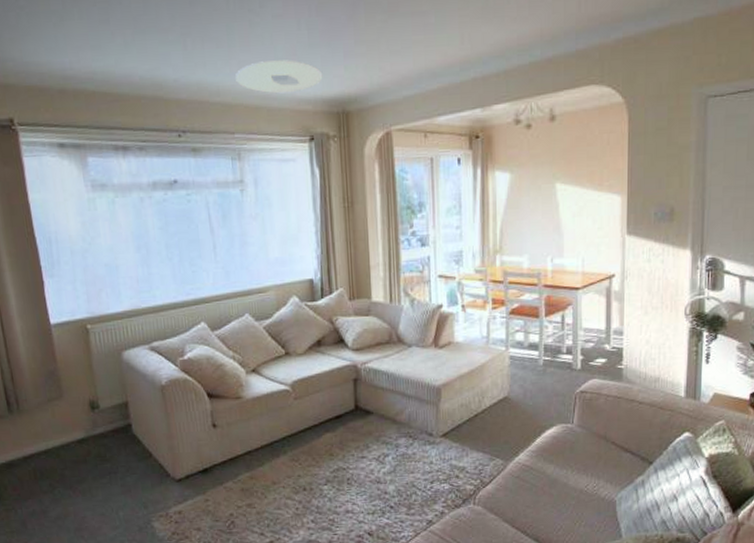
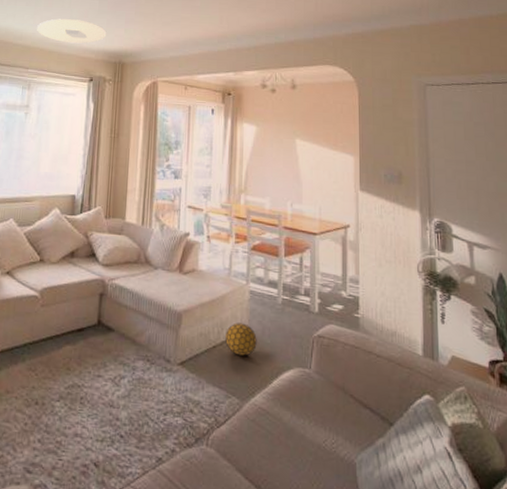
decorative ball: none [487,389,519,420] -> present [225,322,257,356]

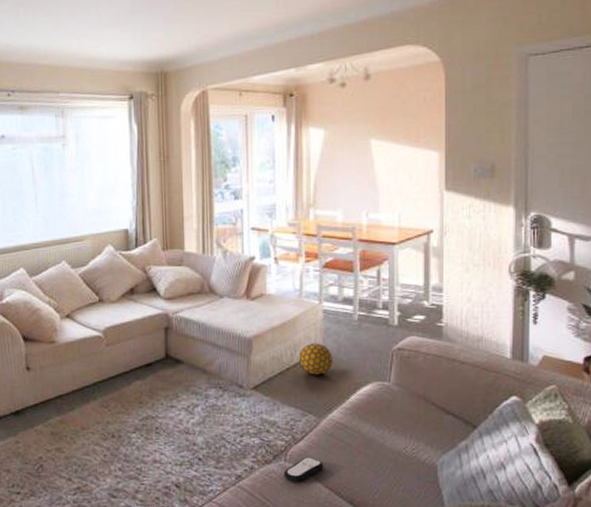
ceiling light: present [37,19,107,44] -> none [62,25,143,57]
remote control: none [204,443,245,470] -> present [283,457,324,482]

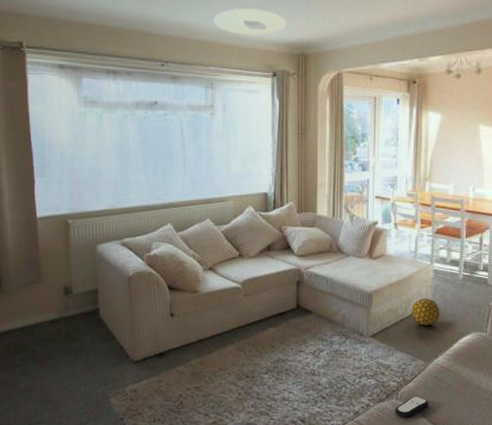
ceiling light: none [62,25,143,57] -> present [214,9,287,36]

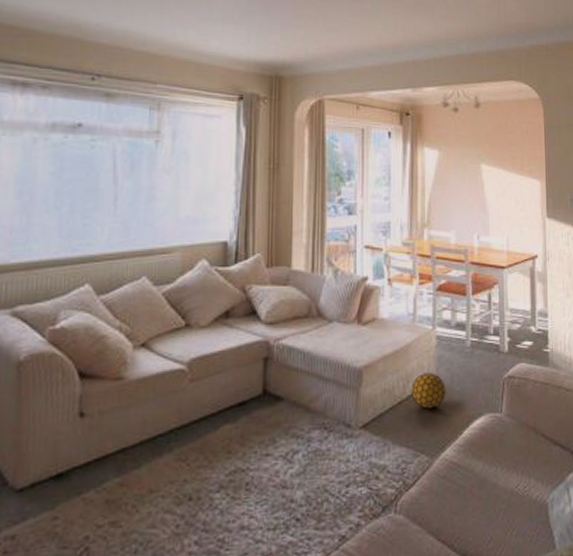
ceiling light: present [214,9,287,36] -> none [165,19,258,53]
remote control: present [395,396,429,417] -> none [393,505,437,537]

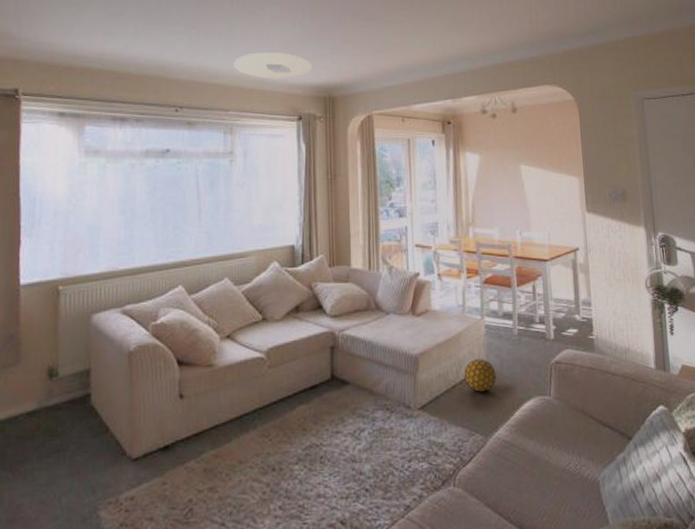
ceiling light: none [165,19,258,53] -> present [234,52,313,79]

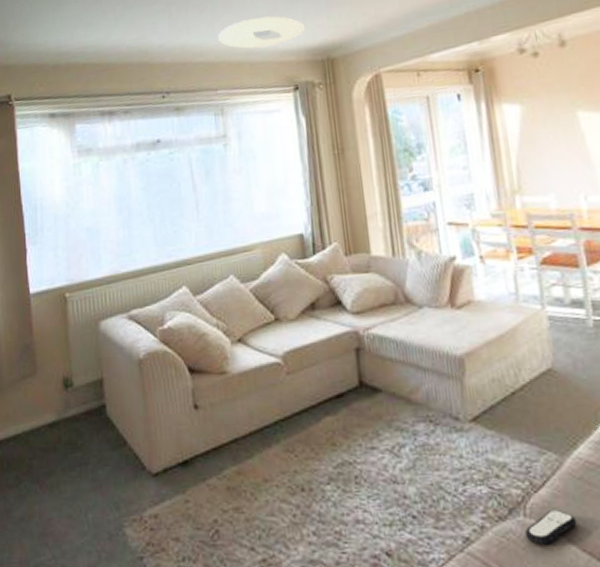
remote control: none [453,480,493,509] -> present [524,510,578,545]
decorative ball: present [464,359,496,392] -> none [525,358,569,400]

